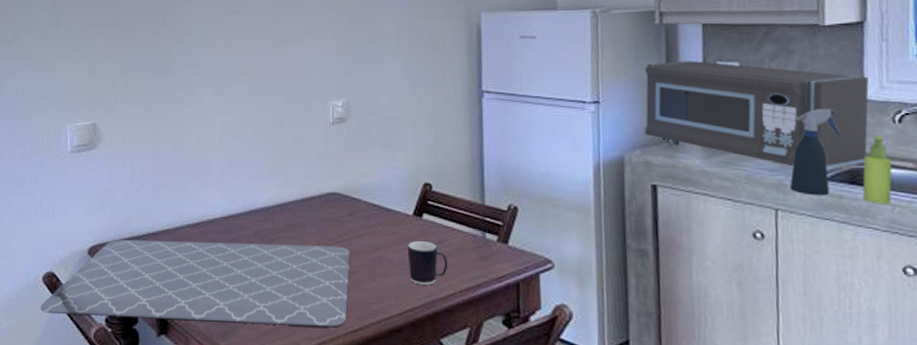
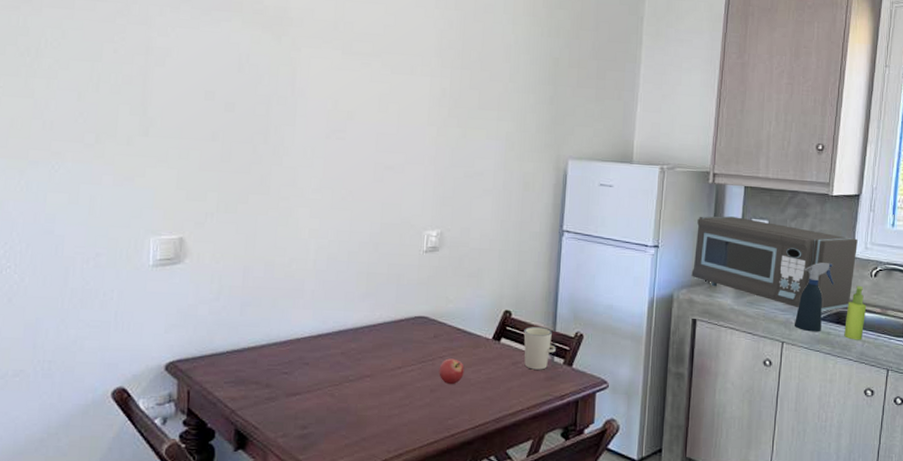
placemat: present [40,240,351,328] -> none [106,356,433,441]
fruit: none [357,237,385,267] -> present [439,358,464,385]
mug: present [407,240,448,285] -> none [484,361,520,402]
cup: none [448,200,487,248] -> present [523,327,556,370]

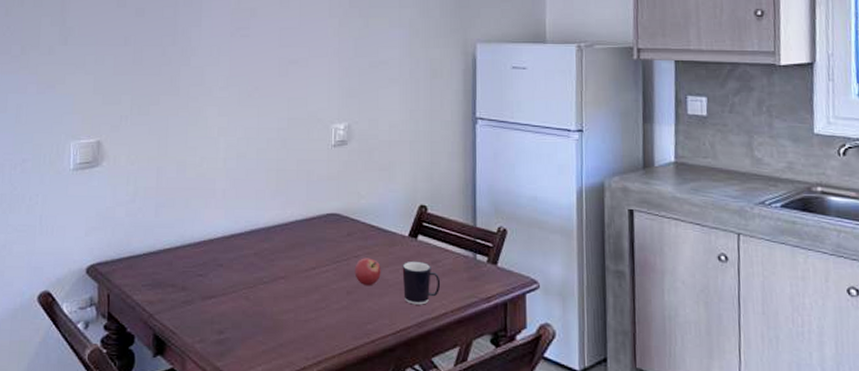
mug: none [484,361,520,402] -> present [402,260,441,305]
cup: present [523,327,556,370] -> none [442,222,478,269]
microwave: present [691,216,858,311] -> none [623,94,818,197]
spray bottle: present [794,262,834,332] -> none [750,141,794,222]
soap dispenser: present [844,285,867,340] -> none [813,166,838,230]

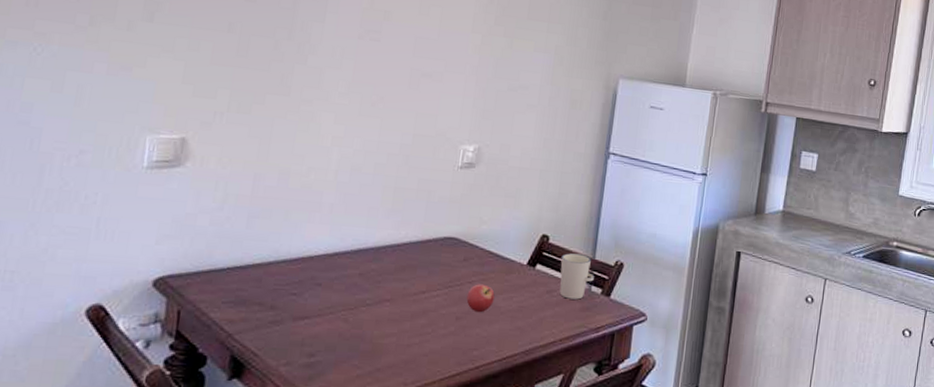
mug: present [402,260,441,305] -> none [514,289,554,333]
cup: none [442,222,478,269] -> present [559,253,594,300]

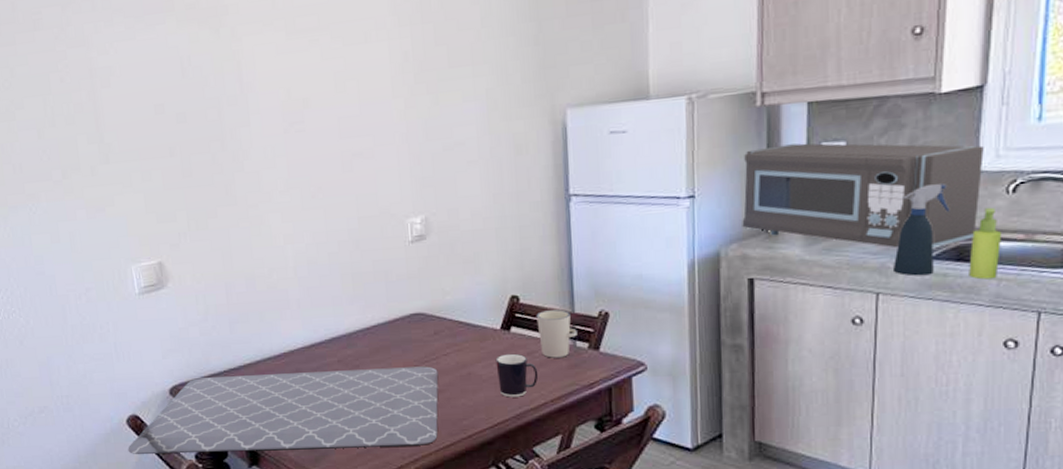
placemat: none [77,272,460,373] -> present [128,366,439,455]
fruit: present [466,284,495,313] -> none [445,355,474,383]
mug: none [514,289,554,333] -> present [495,353,539,398]
microwave: none [738,145,904,249] -> present [742,143,984,247]
spray bottle: none [837,199,879,270] -> present [892,184,950,277]
soap dispenser: none [886,223,909,280] -> present [969,207,1002,280]

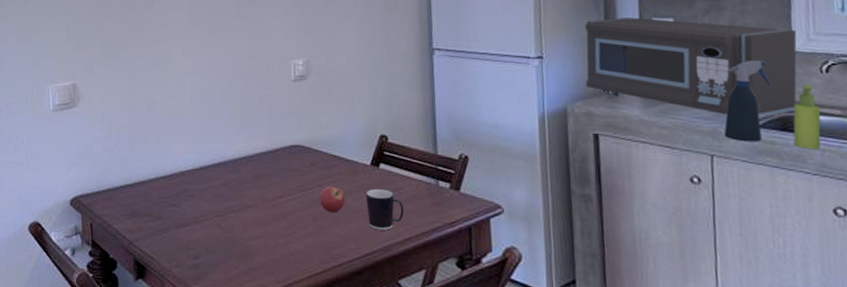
placemat: present [128,366,439,455] -> none [27,191,313,271]
fruit: none [445,355,474,383] -> present [319,186,345,213]
cup: present [536,309,577,358] -> none [403,151,440,195]

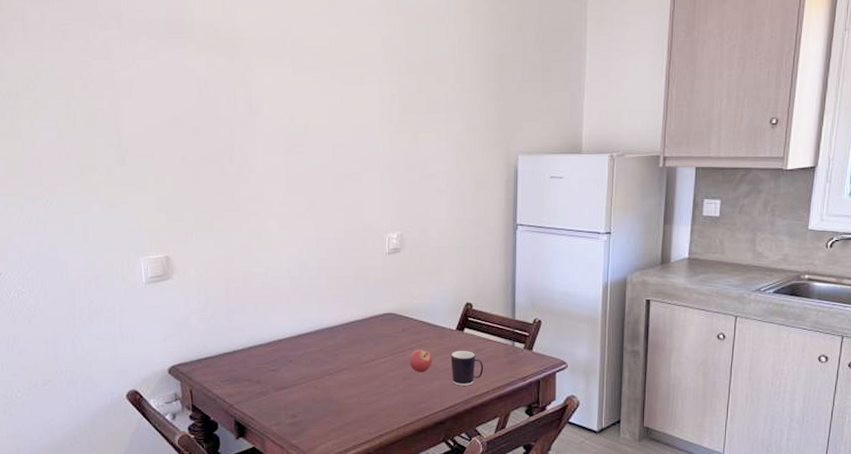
microwave: present [585,17,797,117] -> none [644,198,813,284]
spray bottle: present [723,61,772,142] -> none [747,237,789,305]
soap dispenser: present [793,84,821,149] -> none [798,257,822,310]

